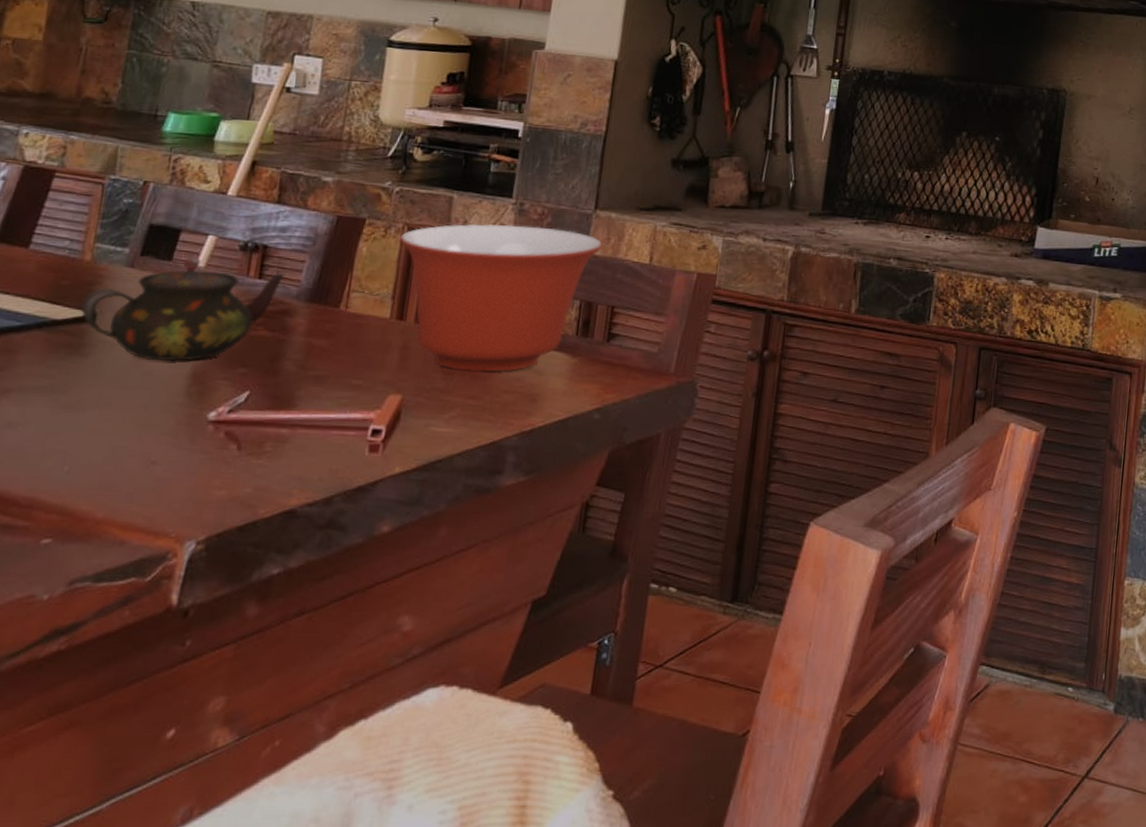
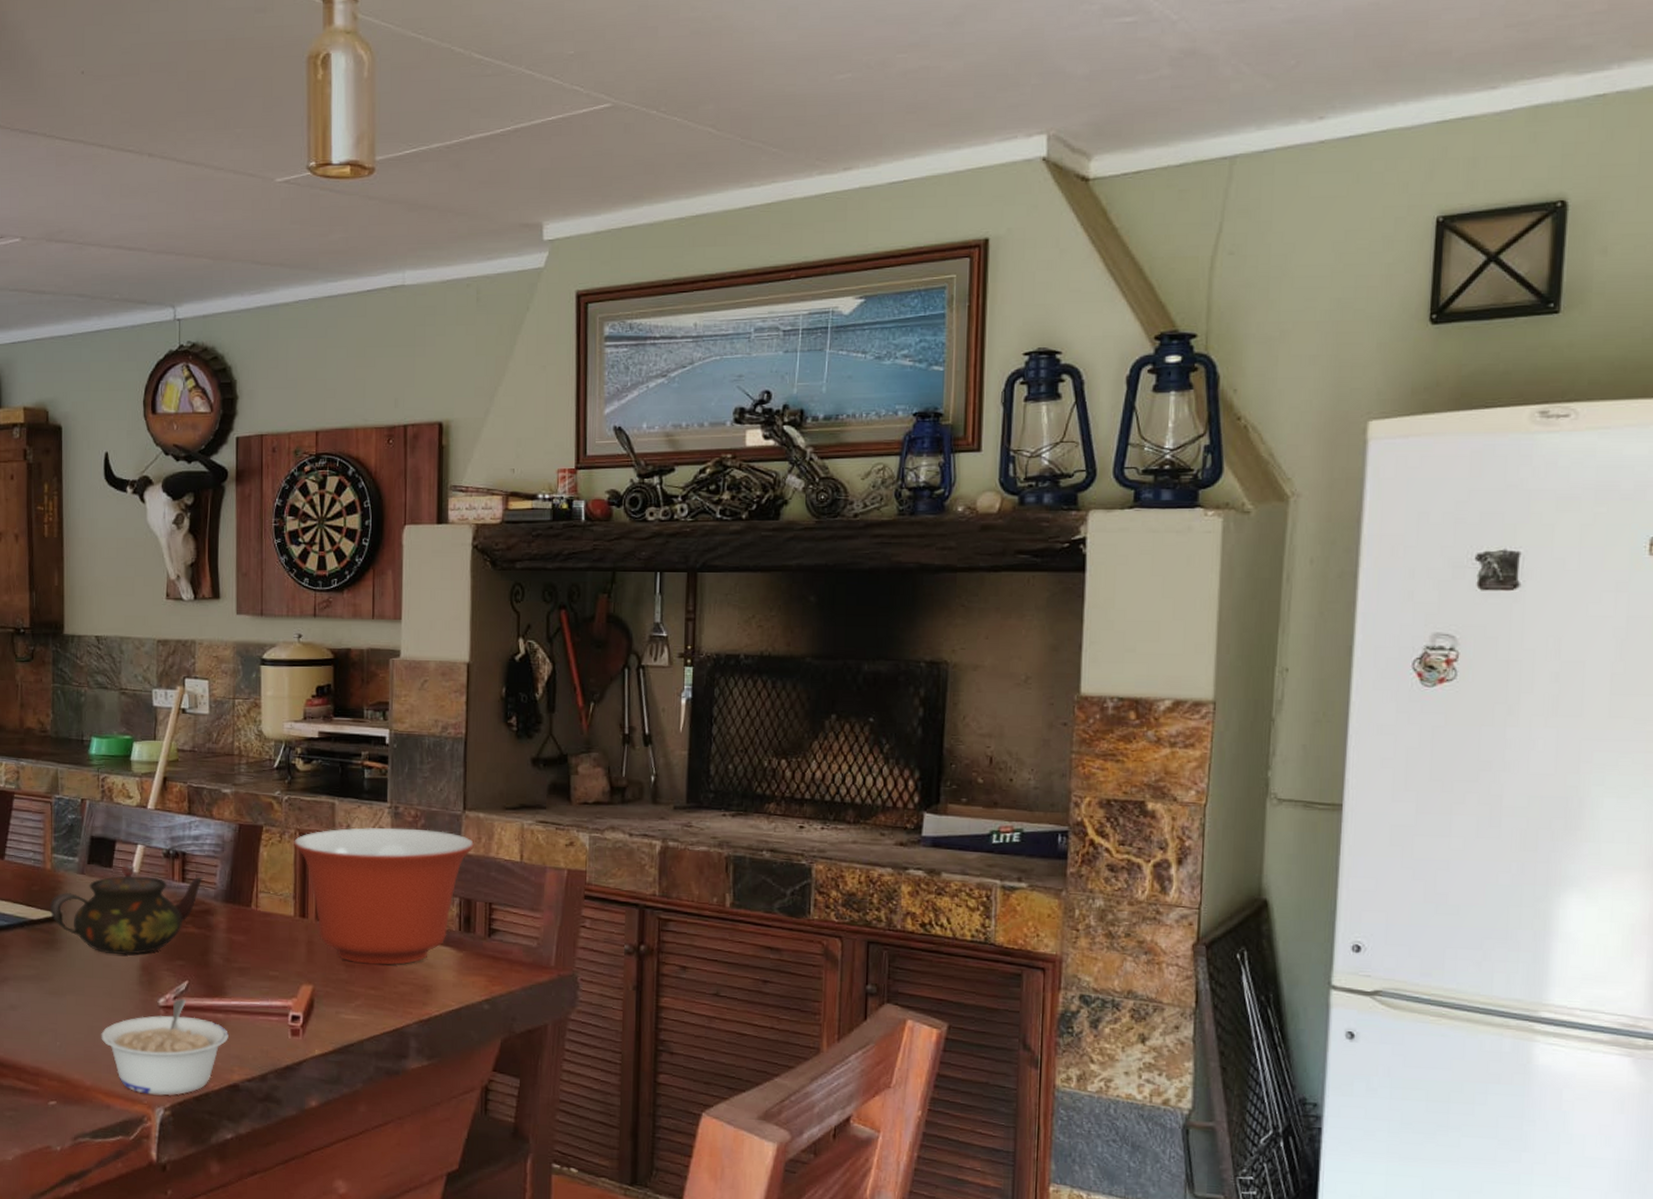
legume: none [125,411,292,527] -> present [101,998,229,1096]

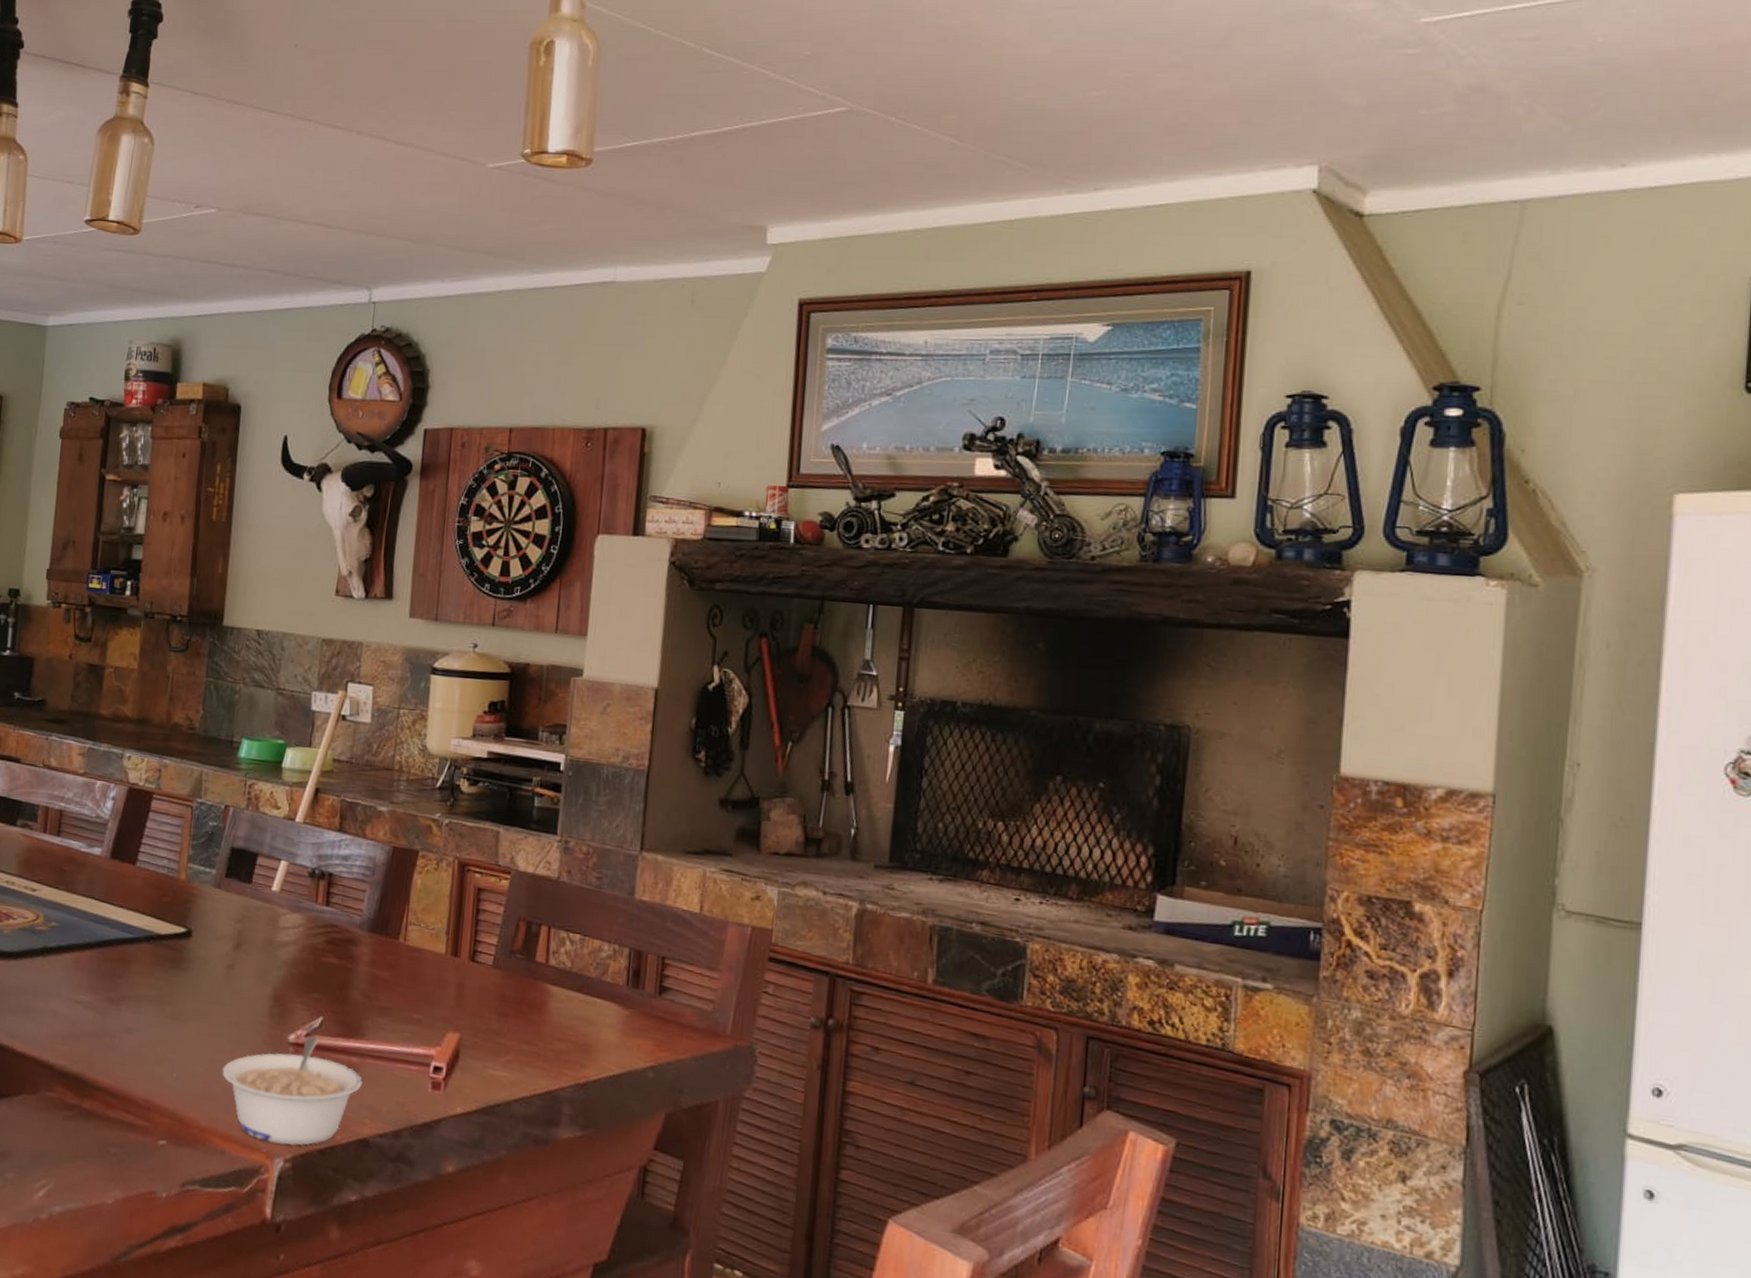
teapot: present [50,865,204,955] -> none [180,881,350,983]
mixing bowl: present [294,827,475,966] -> none [451,860,651,1019]

